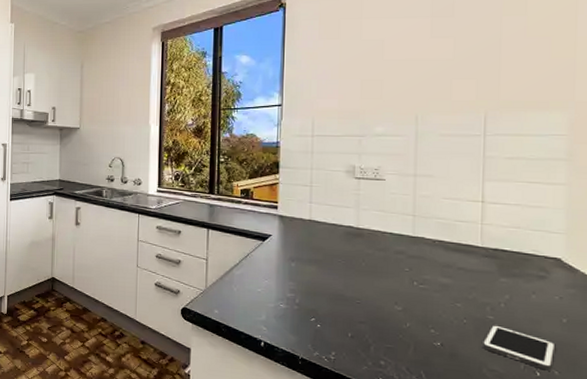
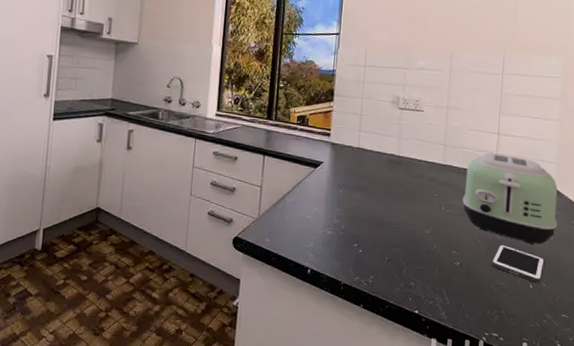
toaster: none [440,223,572,327] -> present [463,152,558,244]

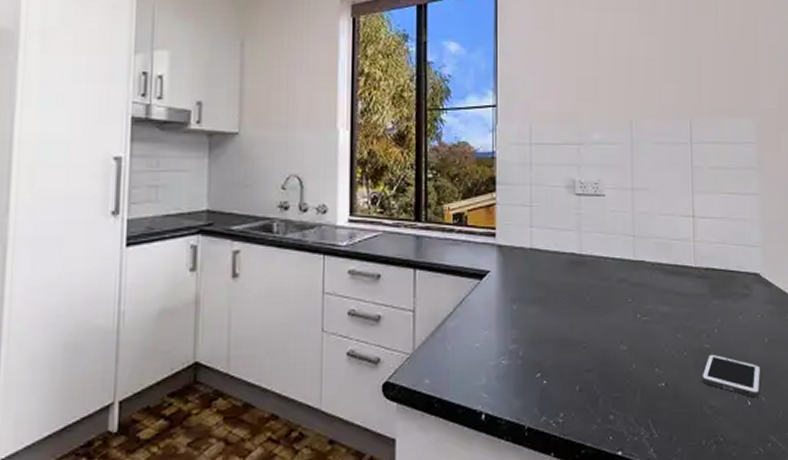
toaster: present [463,152,558,244] -> none [661,240,771,350]

